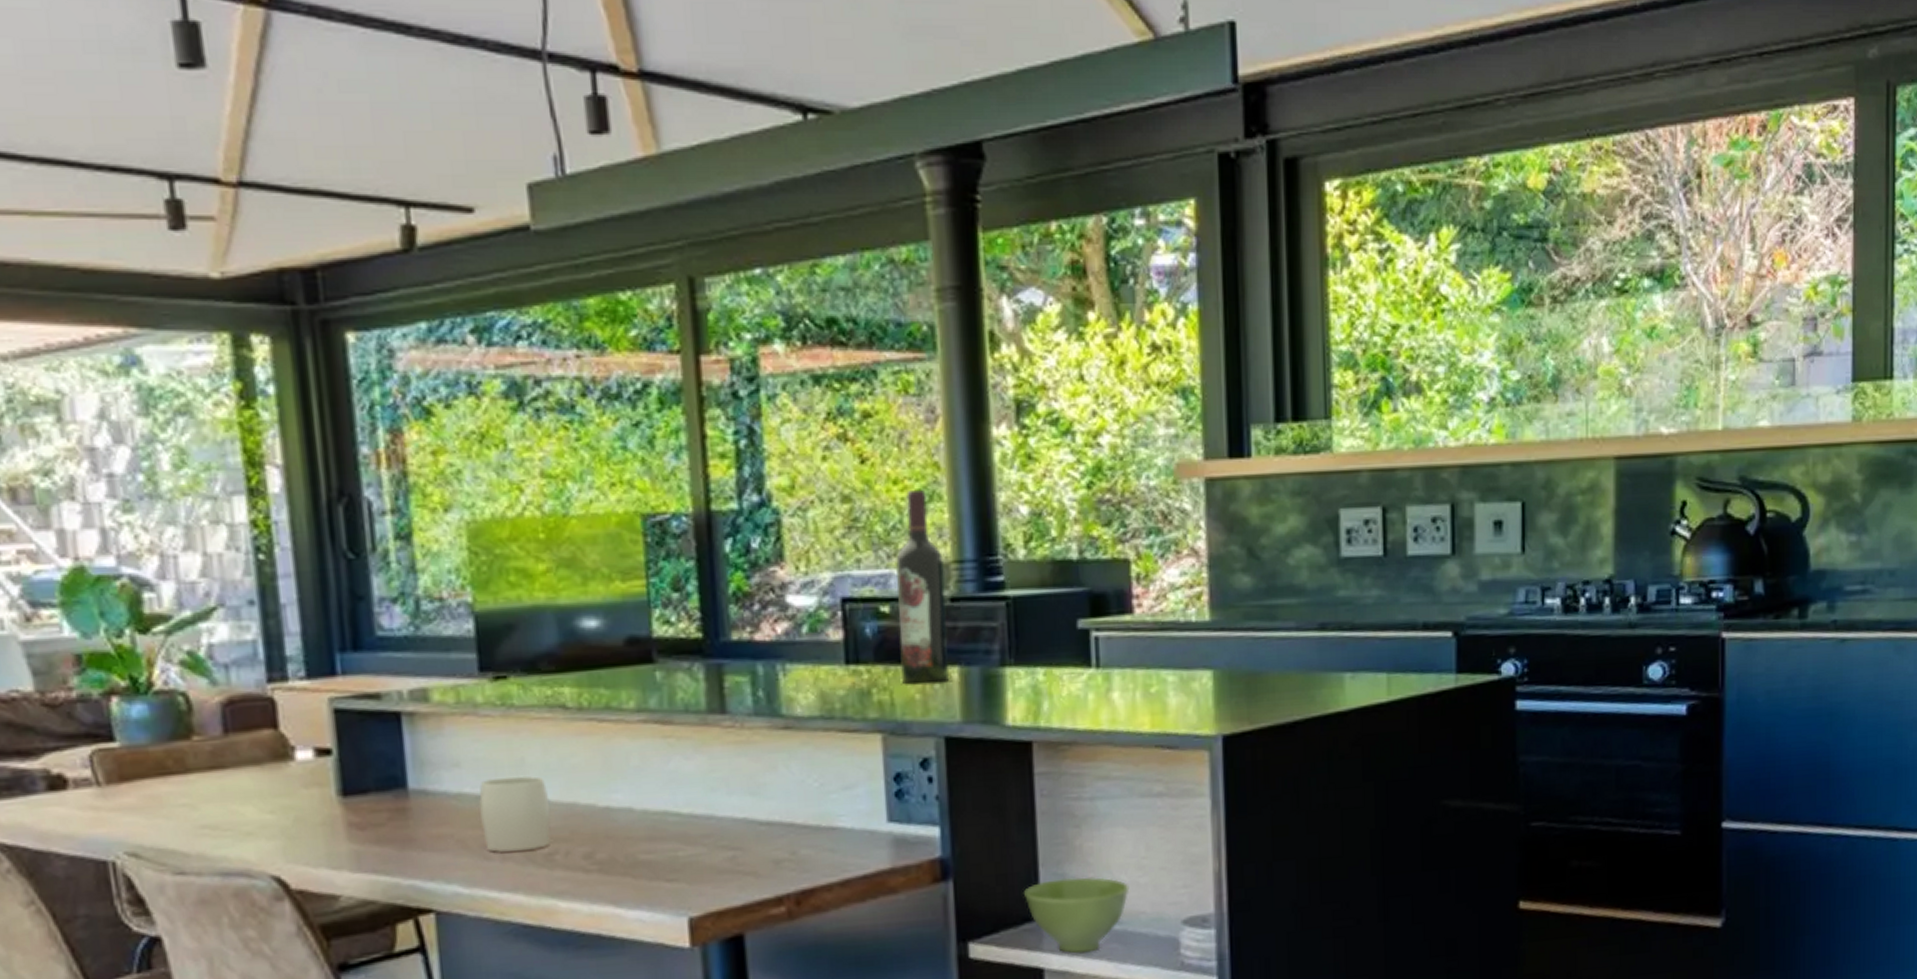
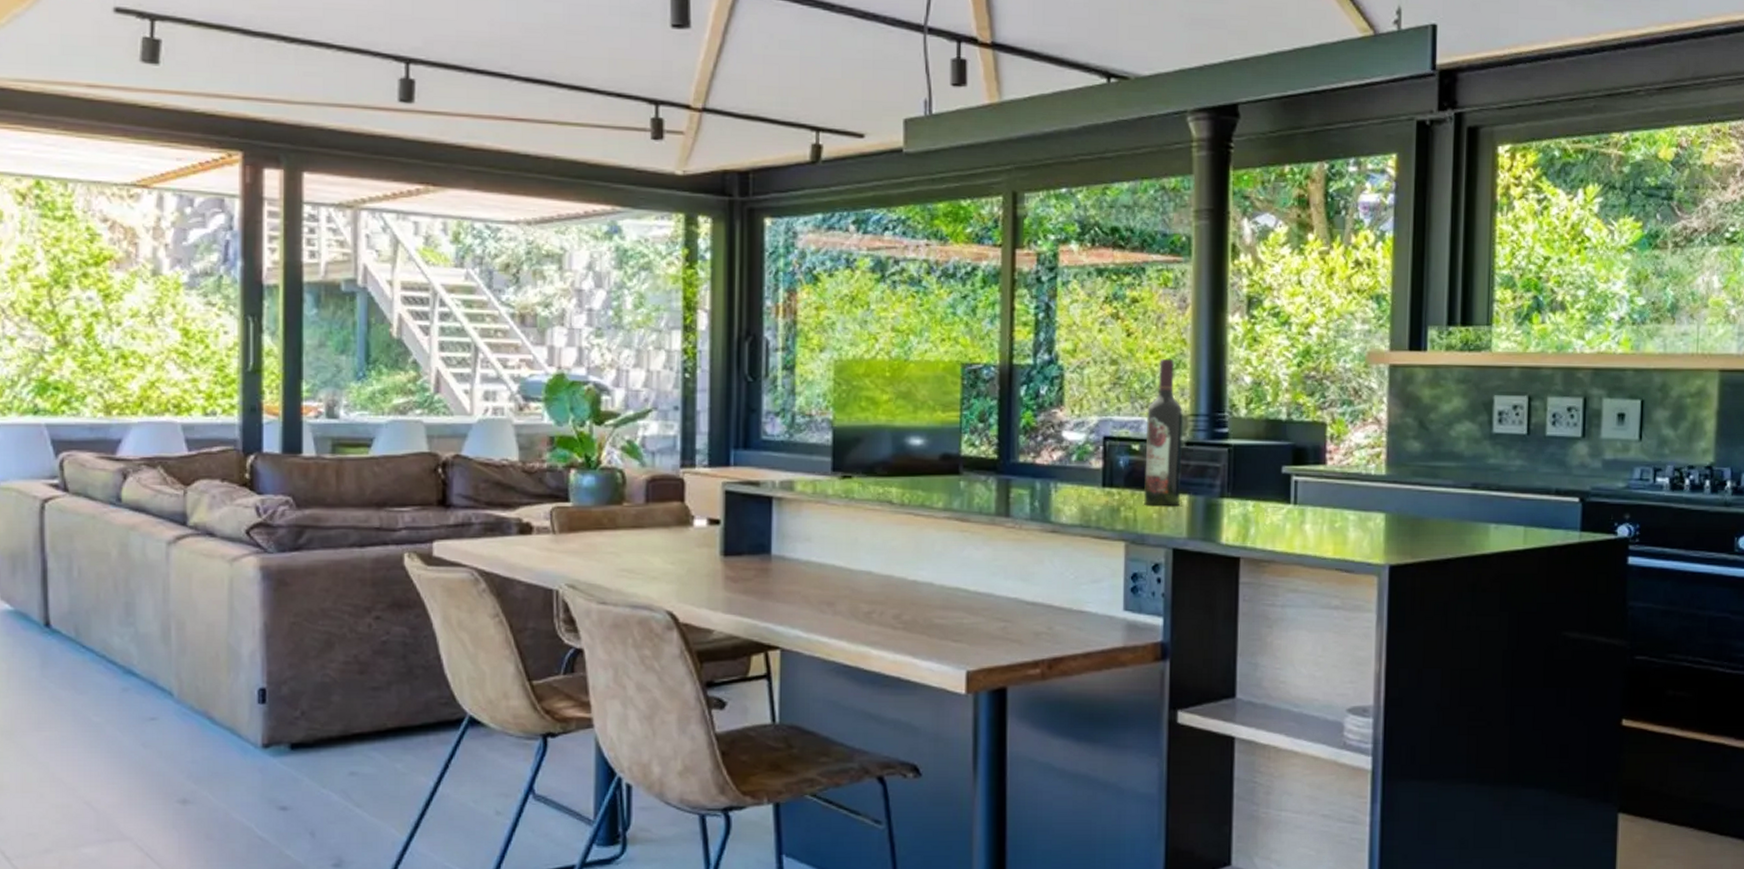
mug: present [479,776,552,853] -> none [821,551,873,609]
bowl: present [1023,877,1130,954] -> none [1223,667,1307,728]

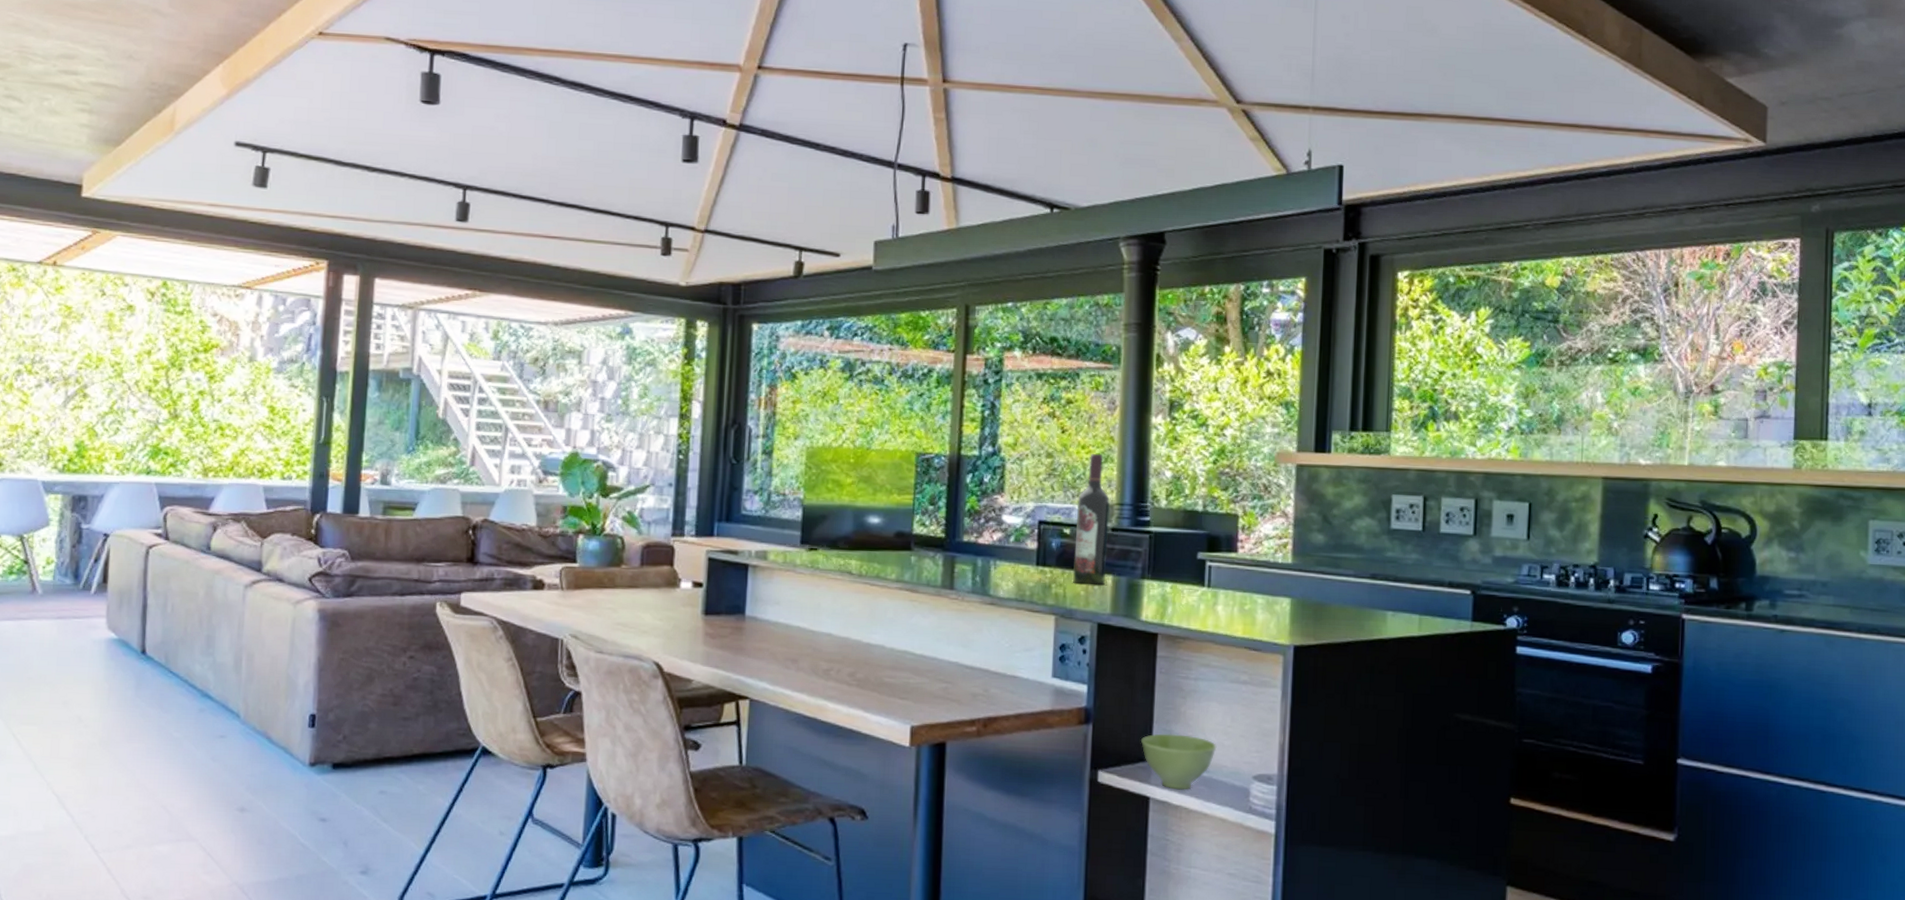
bowl: none [1223,667,1307,728] -> present [1140,734,1217,790]

